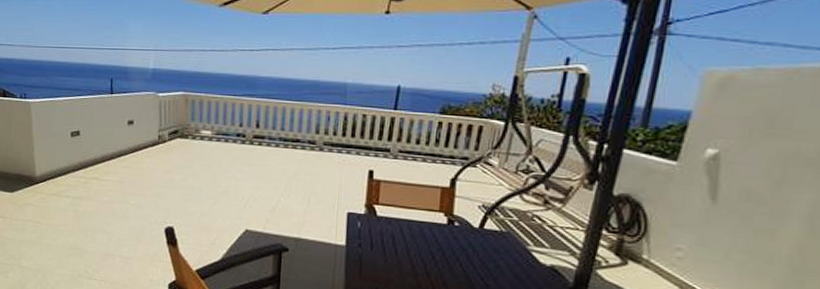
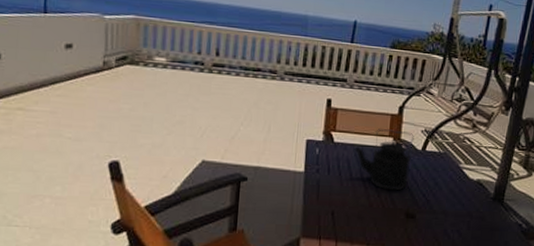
kettle: none [399,202,470,272] -> present [354,128,414,191]

